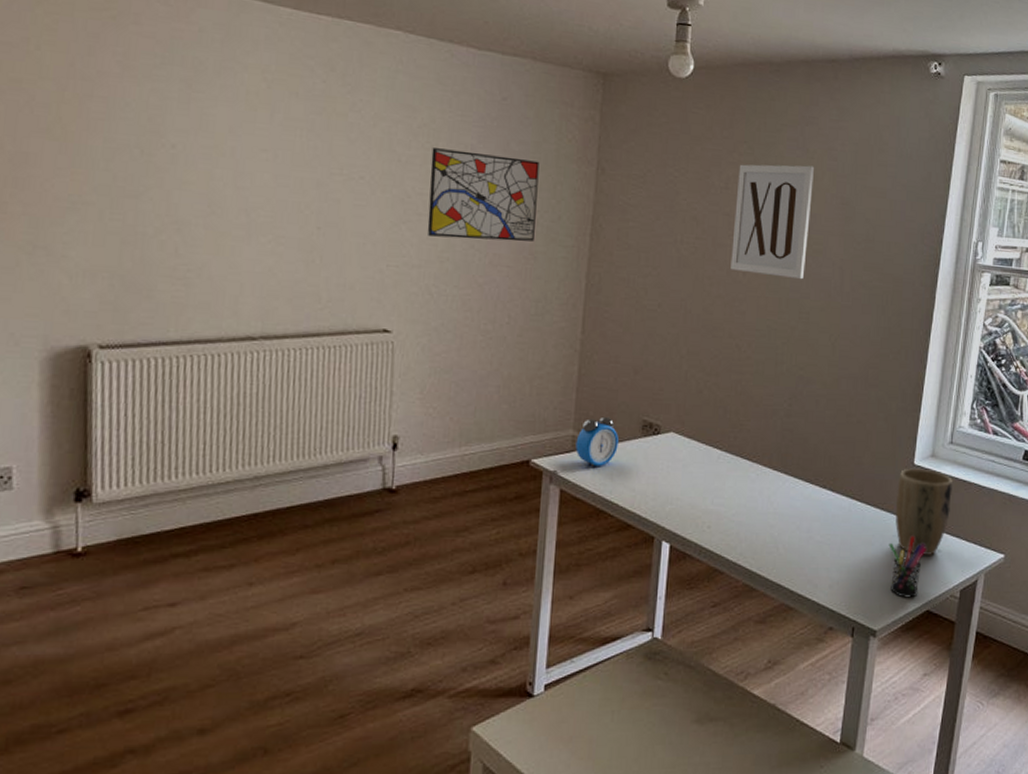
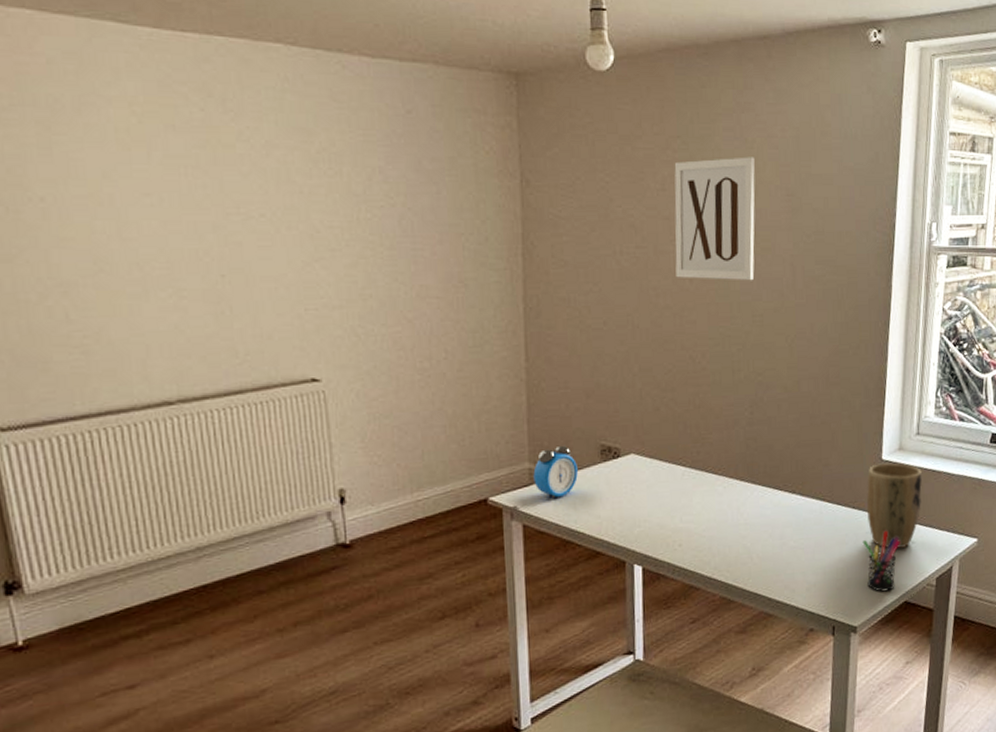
wall art: present [427,148,540,242] -> none [336,174,462,273]

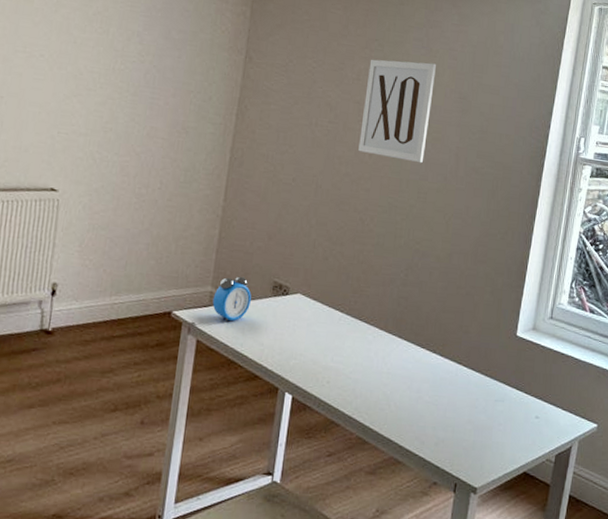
pen holder: present [862,530,900,592] -> none [491,401,525,460]
plant pot: present [867,462,922,548] -> none [498,339,551,421]

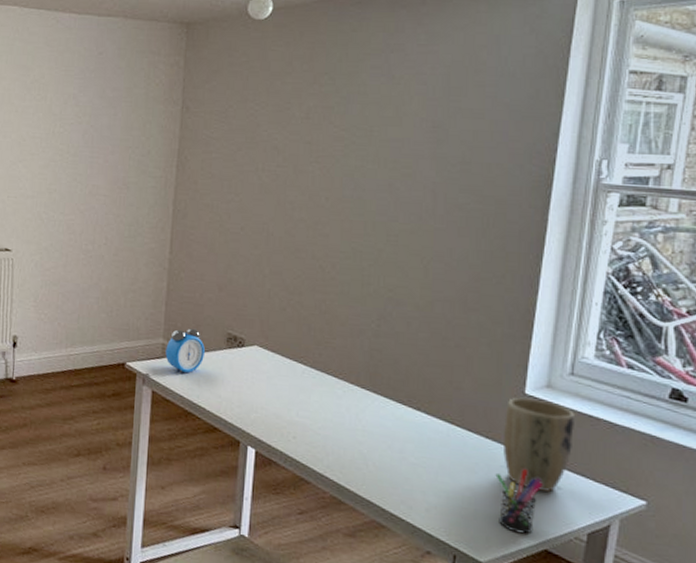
wall art: present [358,59,437,164] -> none [313,91,402,203]
pen holder: none [491,401,525,460] -> present [495,468,543,534]
plant pot: none [498,339,551,421] -> present [503,397,574,492]

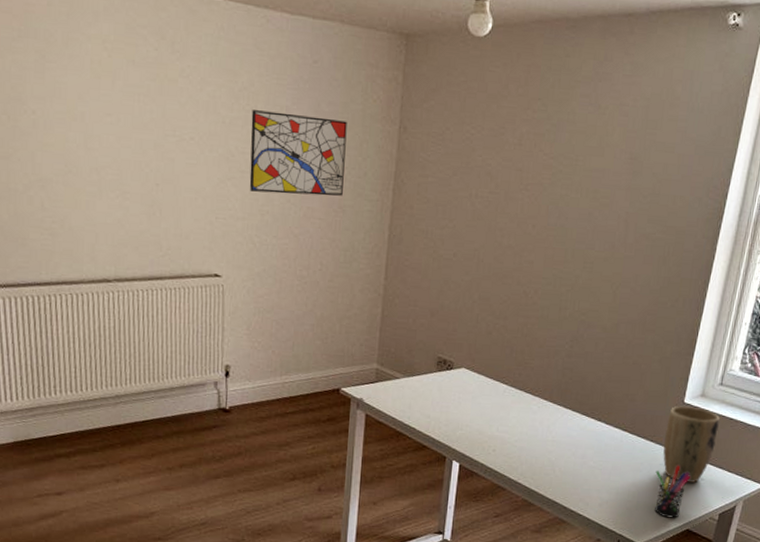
wall art: none [38,99,131,174] -> present [249,110,347,196]
alarm clock: present [165,328,205,373] -> none [379,353,416,396]

